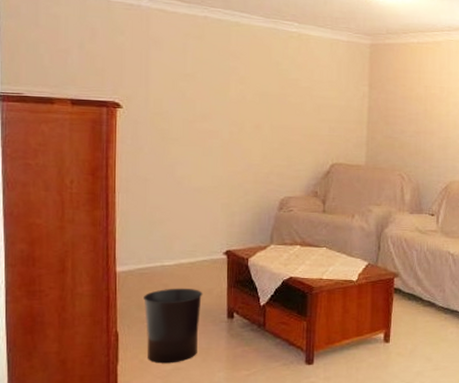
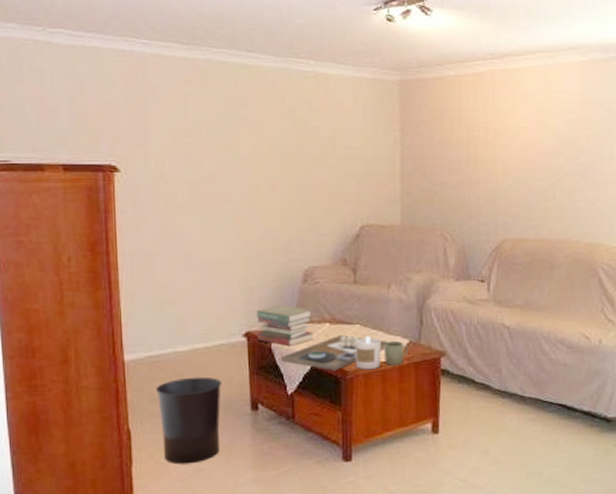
books: none [236,228,286,264] -> present [256,304,314,347]
platter: none [255,255,350,287] -> present [280,334,388,371]
candle: none [320,258,344,287] -> present [355,336,382,370]
mug: none [346,262,368,283] -> present [384,340,410,365]

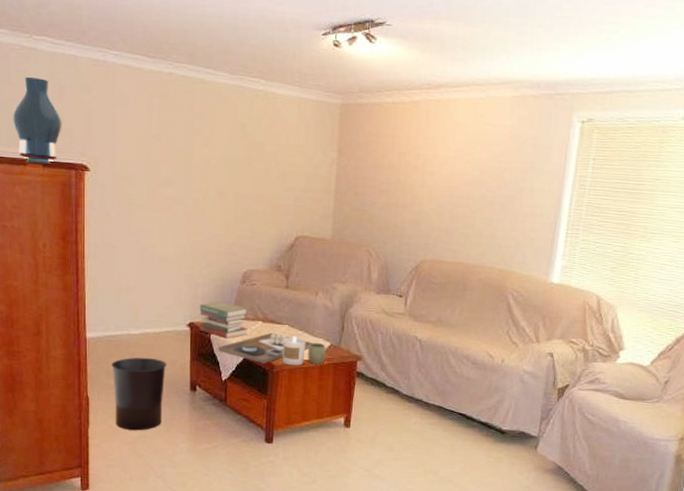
vase: none [25,73,85,170] -> present [12,76,62,166]

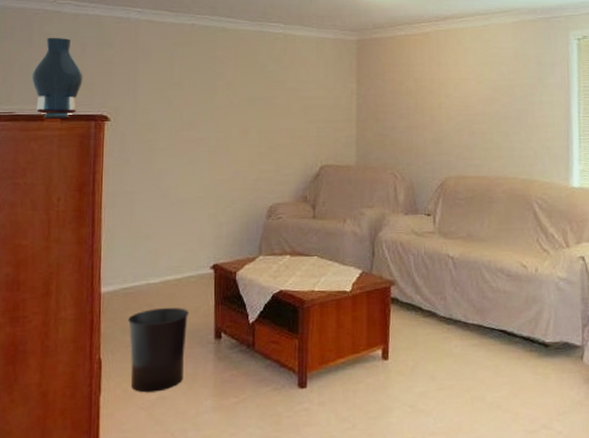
books: present [199,301,248,339] -> none [224,238,275,278]
platter: present [217,332,312,364] -> none [244,266,343,301]
candle: present [282,336,306,366] -> none [312,267,337,299]
mug: present [308,342,330,364] -> none [339,271,362,295]

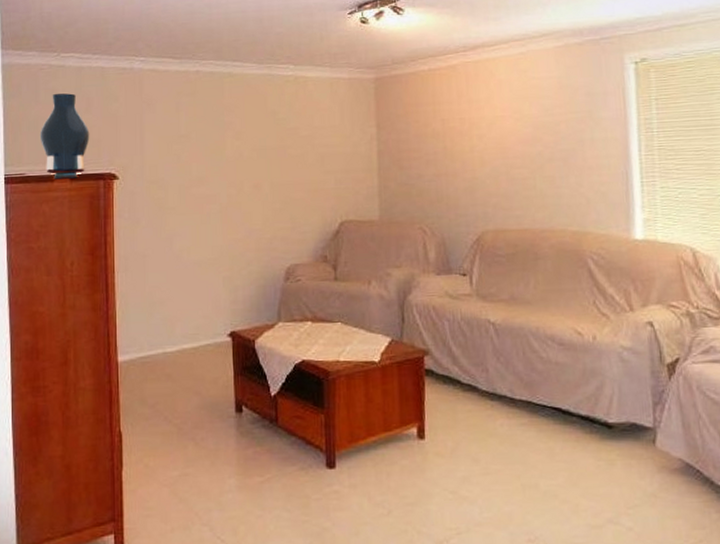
waste bin: present [128,307,190,392] -> none [146,377,208,468]

